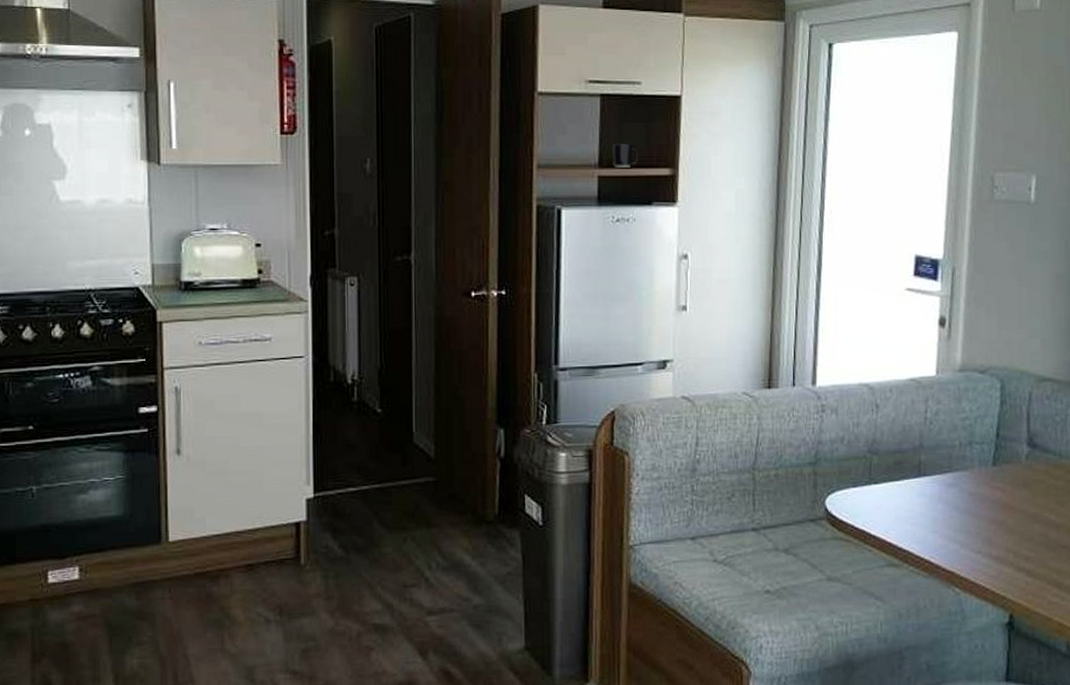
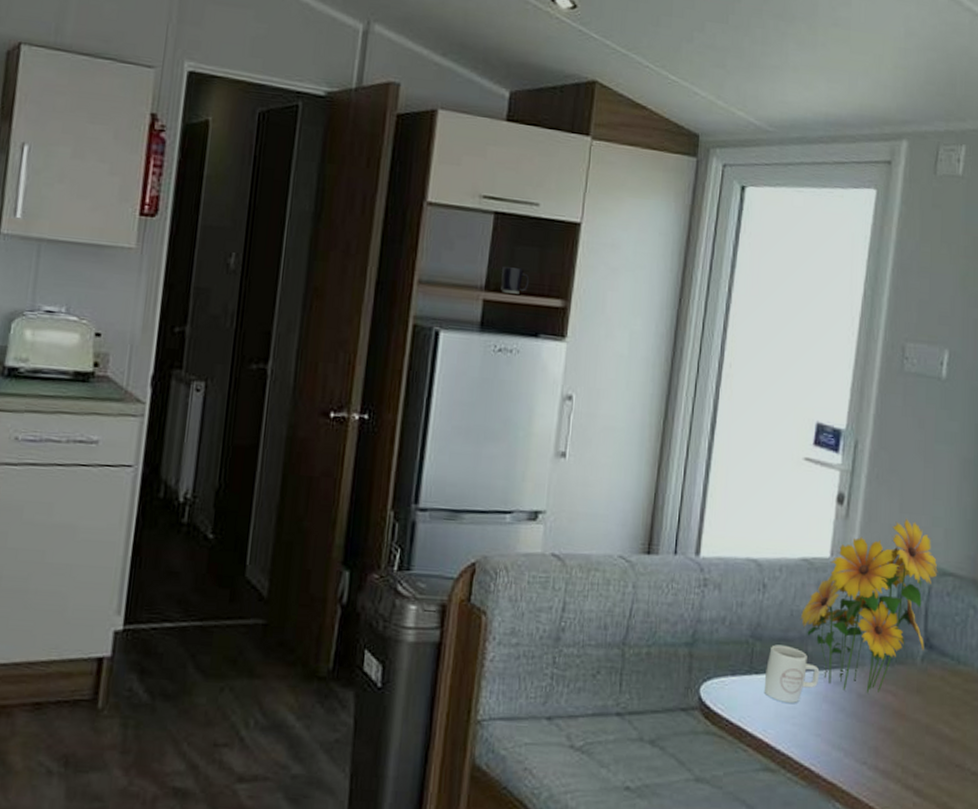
mug: none [884,456,933,507] -> present [765,644,820,704]
flower bouquet: none [912,333,1037,492] -> present [800,518,938,693]

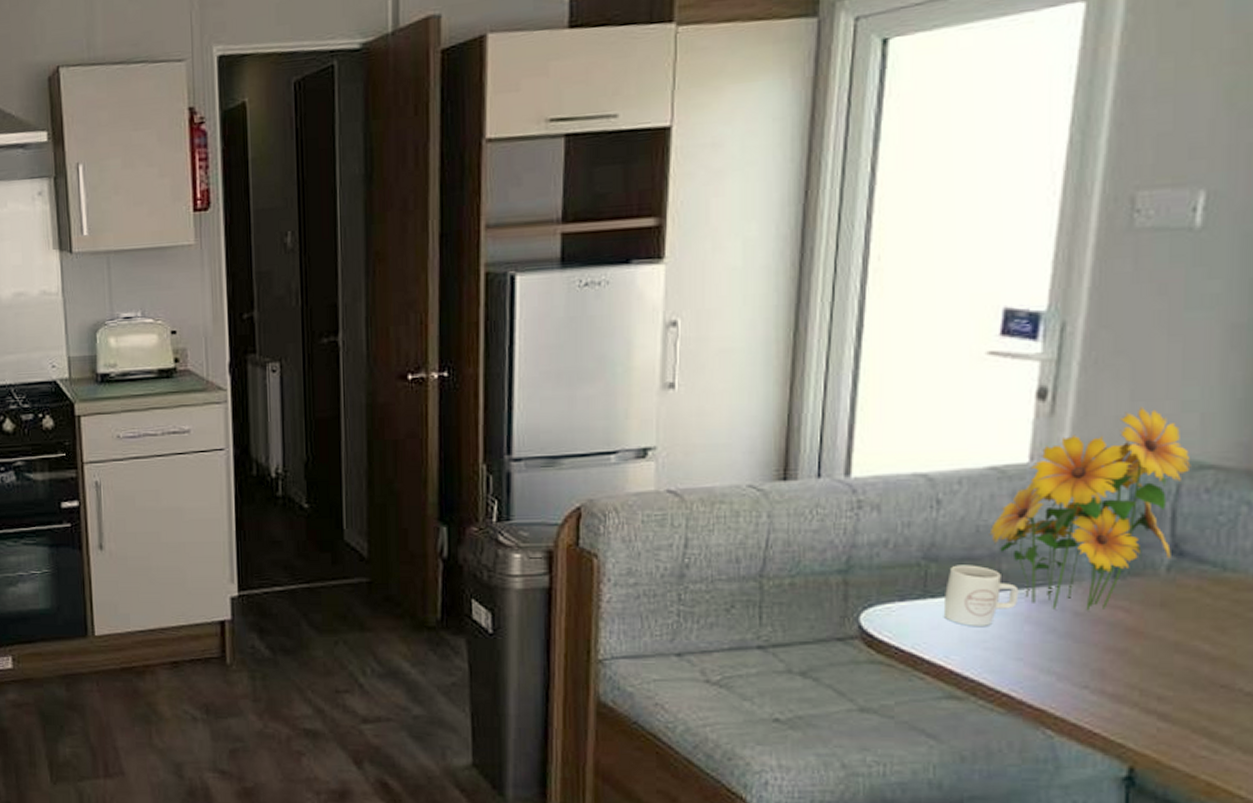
mug: present [501,267,530,294] -> none [580,191,614,222]

